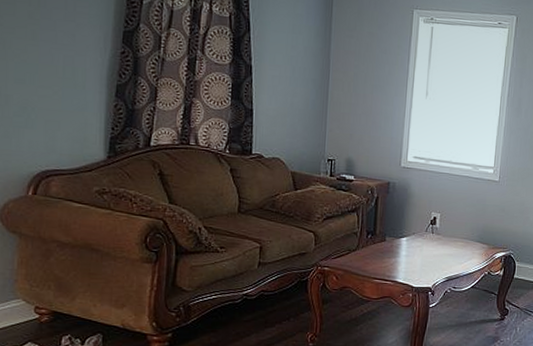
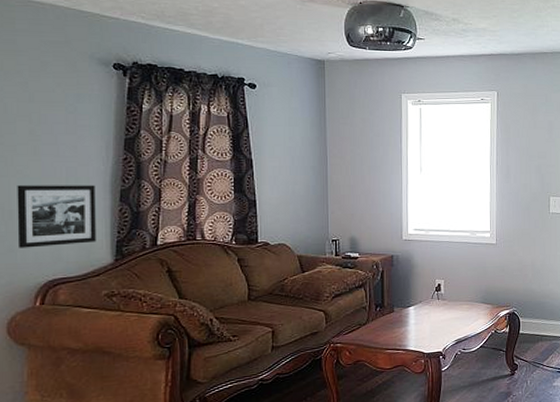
picture frame: none [13,70,92,137] -> present [17,185,96,248]

